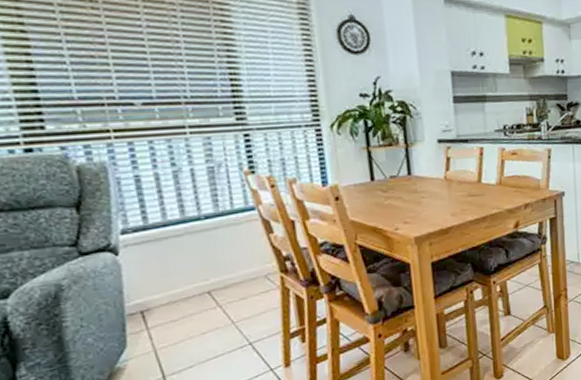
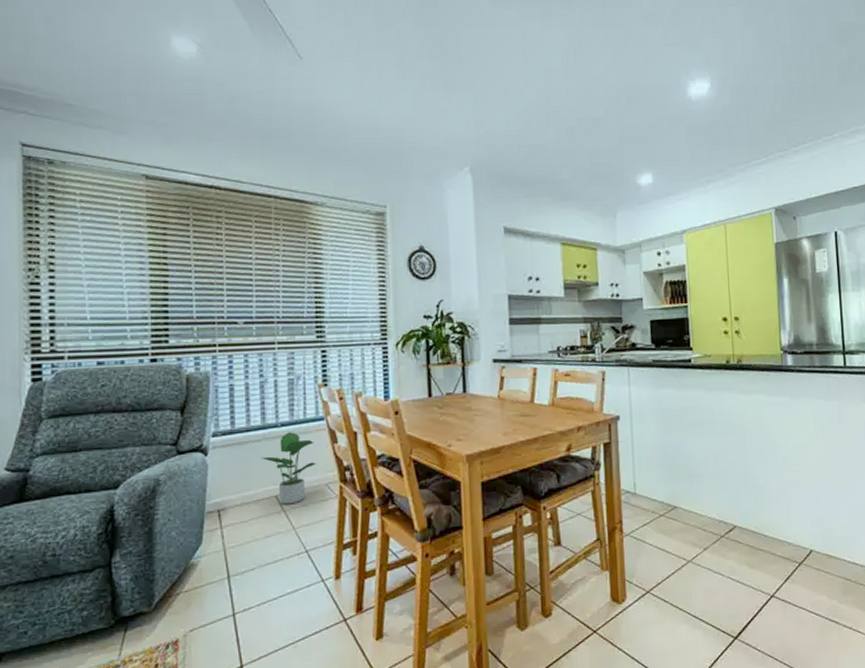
potted plant: none [184,224,252,300] -> present [261,432,316,505]

